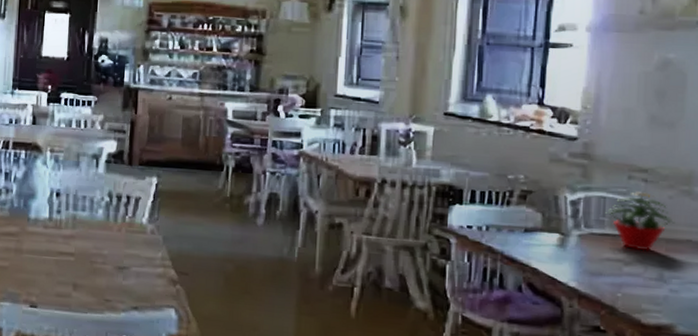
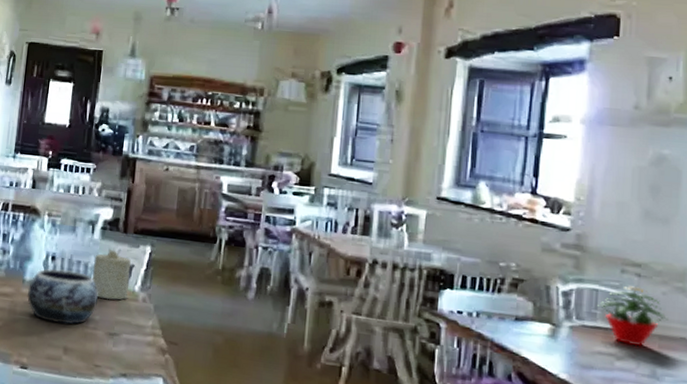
decorative bowl: none [33,205,105,261] -> present [27,268,98,324]
candle: none [99,182,137,234] -> present [92,249,131,300]

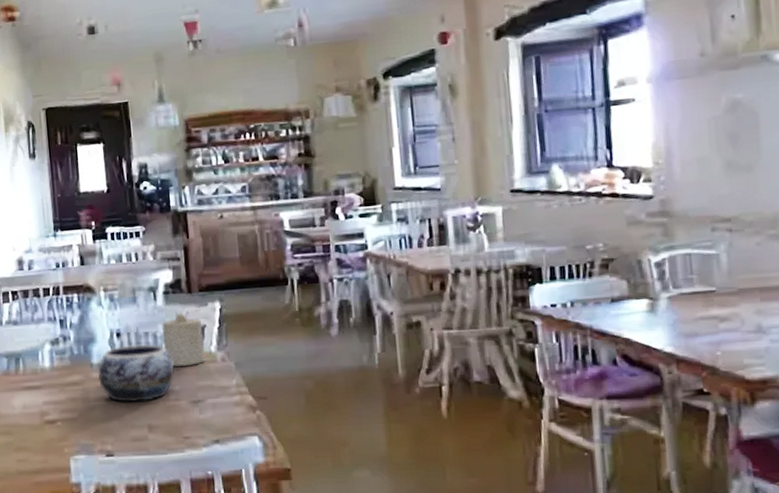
potted flower: present [597,286,669,347] -> none [692,242,767,305]

